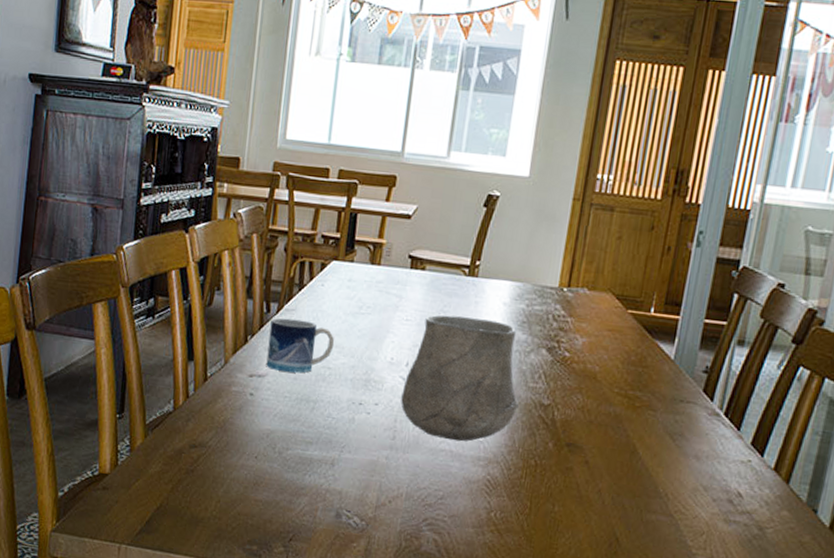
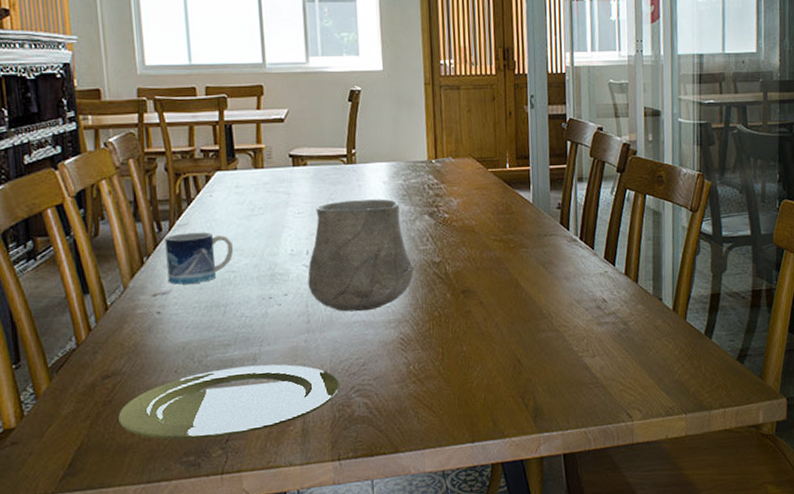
plate: none [196,465,413,539] -> present [118,364,340,440]

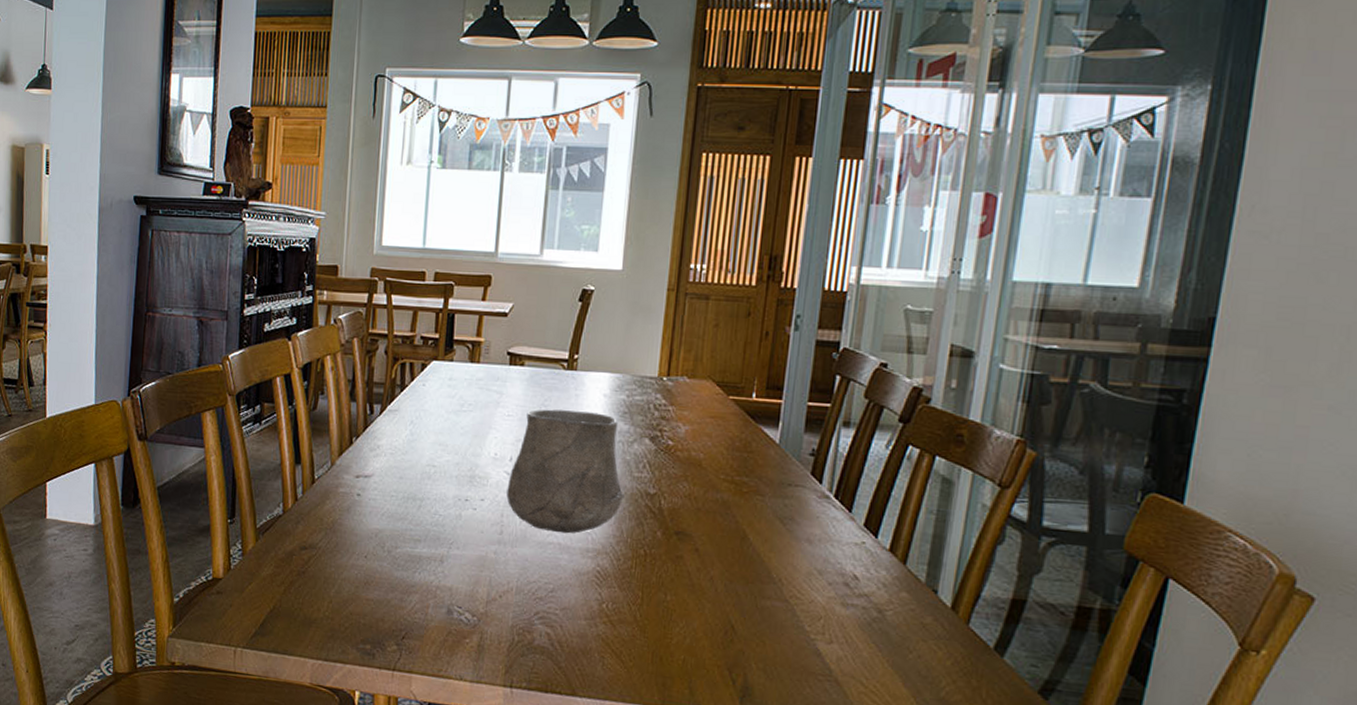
plate: present [118,364,340,440] -> none [308,563,523,635]
mug: present [165,232,234,285] -> none [372,418,438,472]

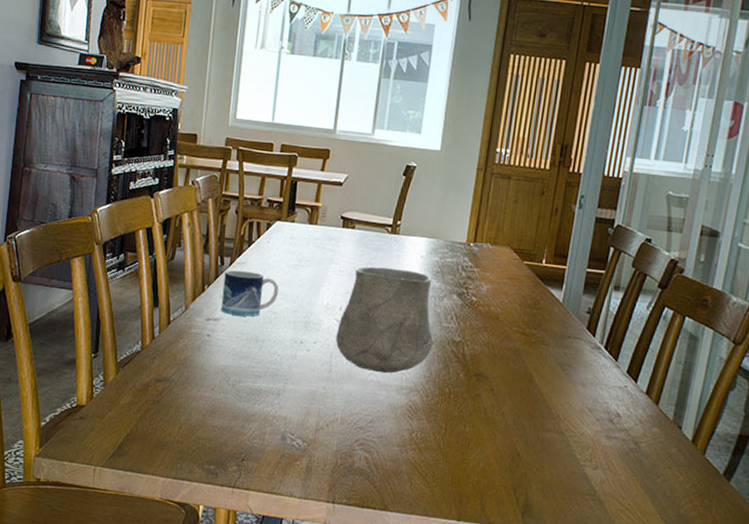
mug: none [372,418,438,472] -> present [221,270,279,317]

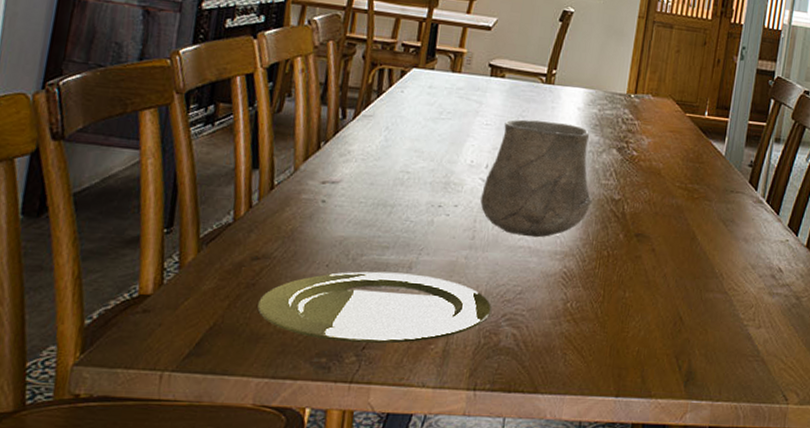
plate: none [161,395,347,458] -> present [257,271,492,344]
mug: present [221,270,279,317] -> none [340,124,414,178]

